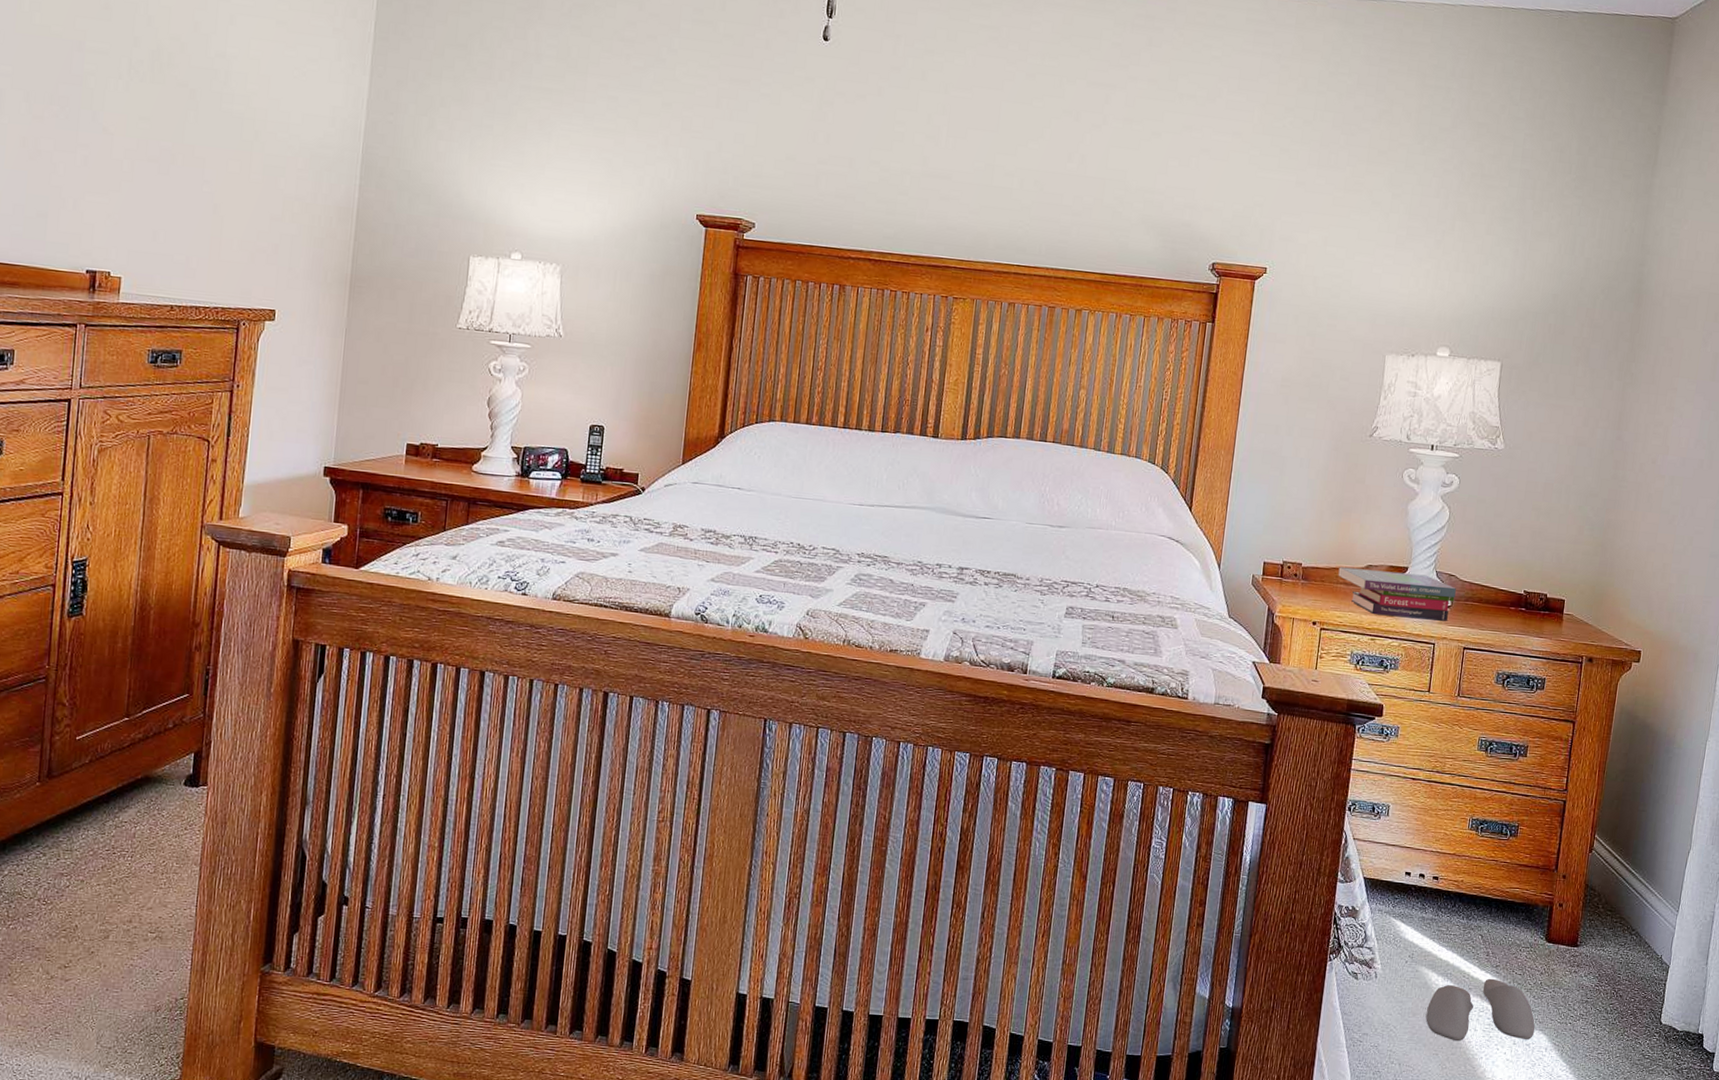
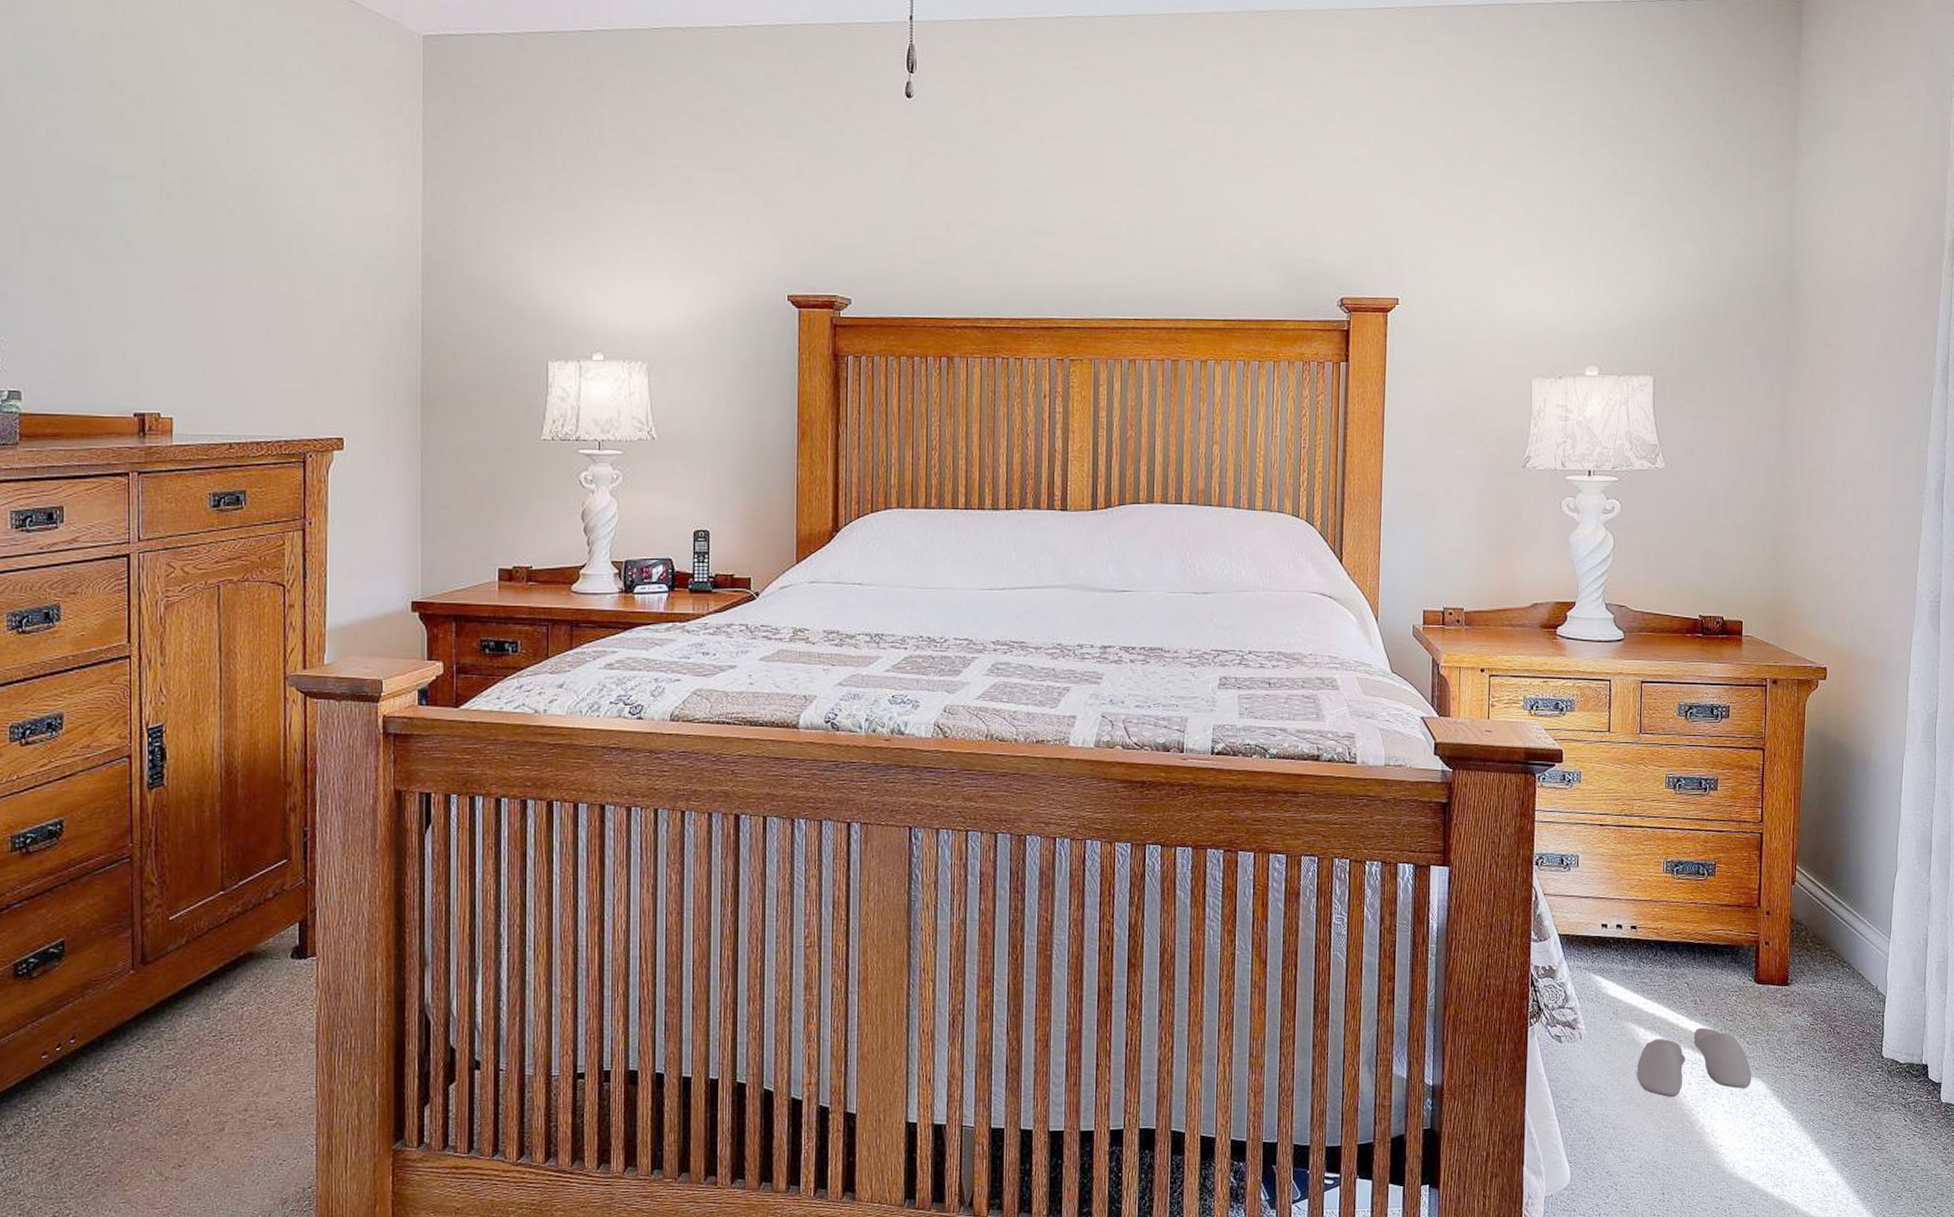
books: present [1338,567,1456,621] -> none [1503,608,1628,656]

